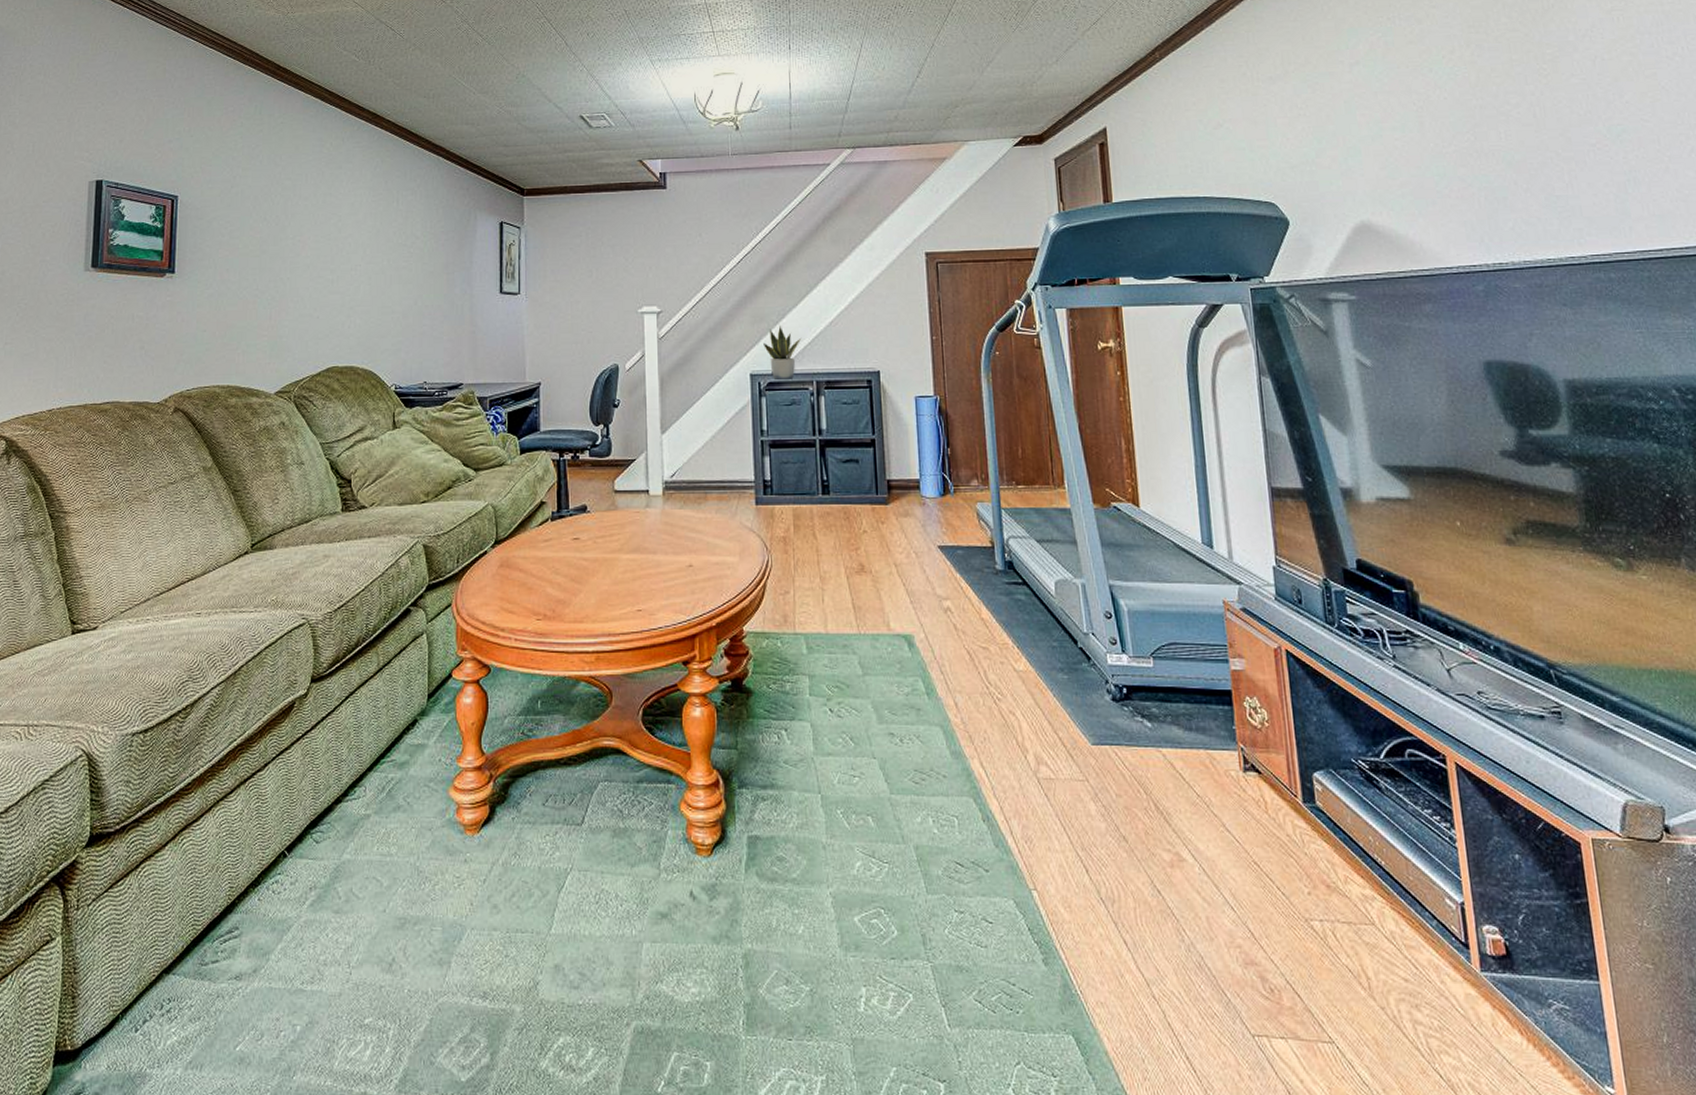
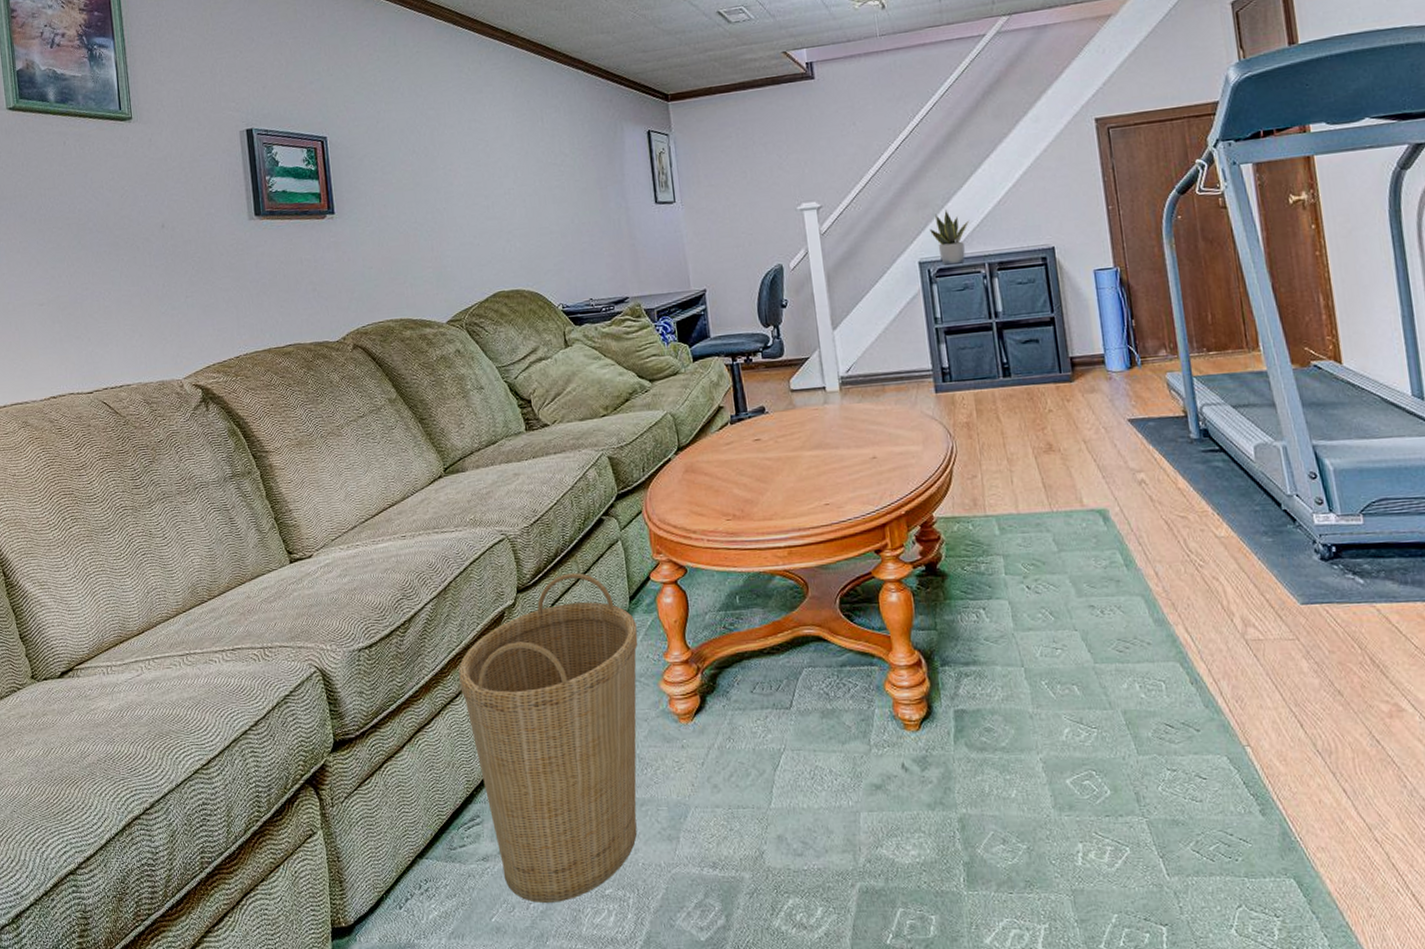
basket: none [237,665,432,1031] -> present [458,573,638,903]

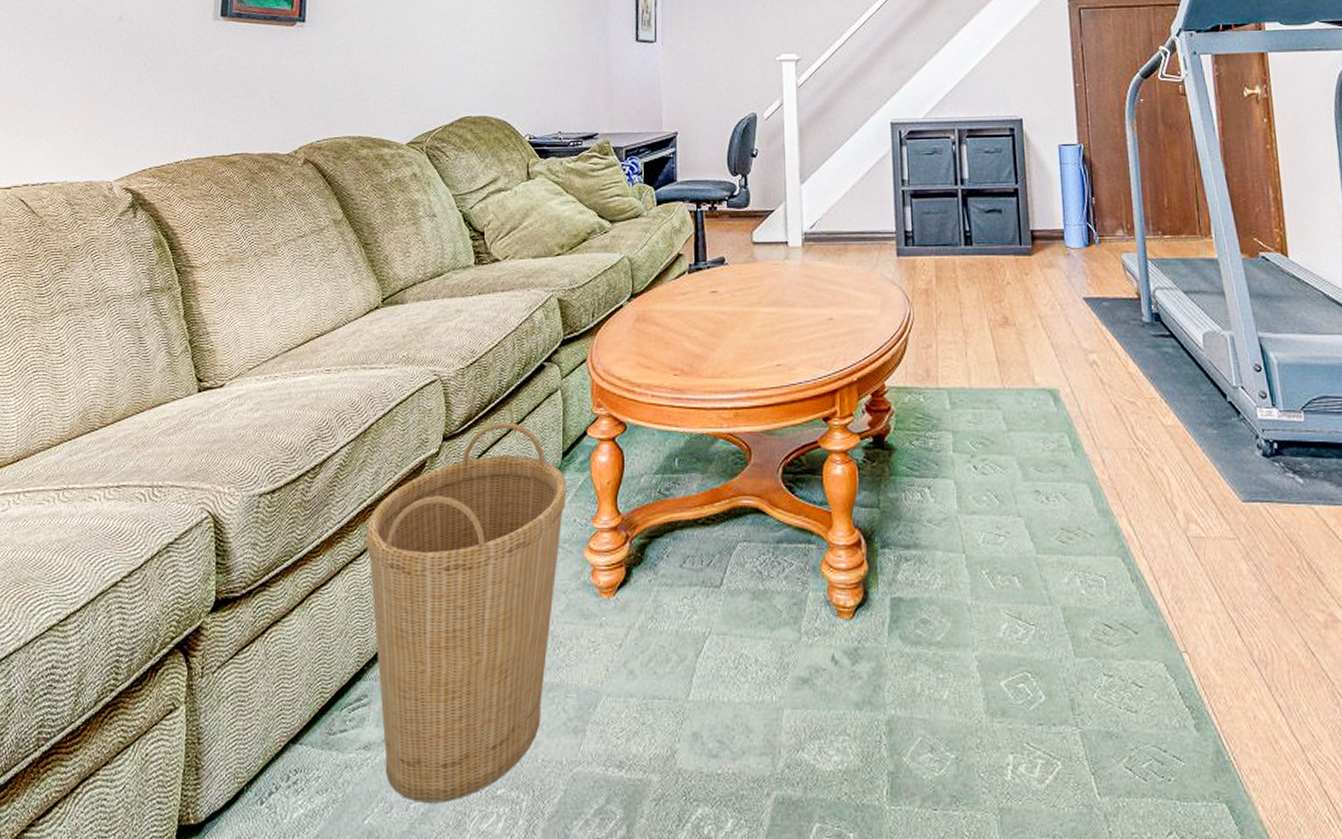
potted plant: present [930,209,970,267] -> none [904,73,943,129]

